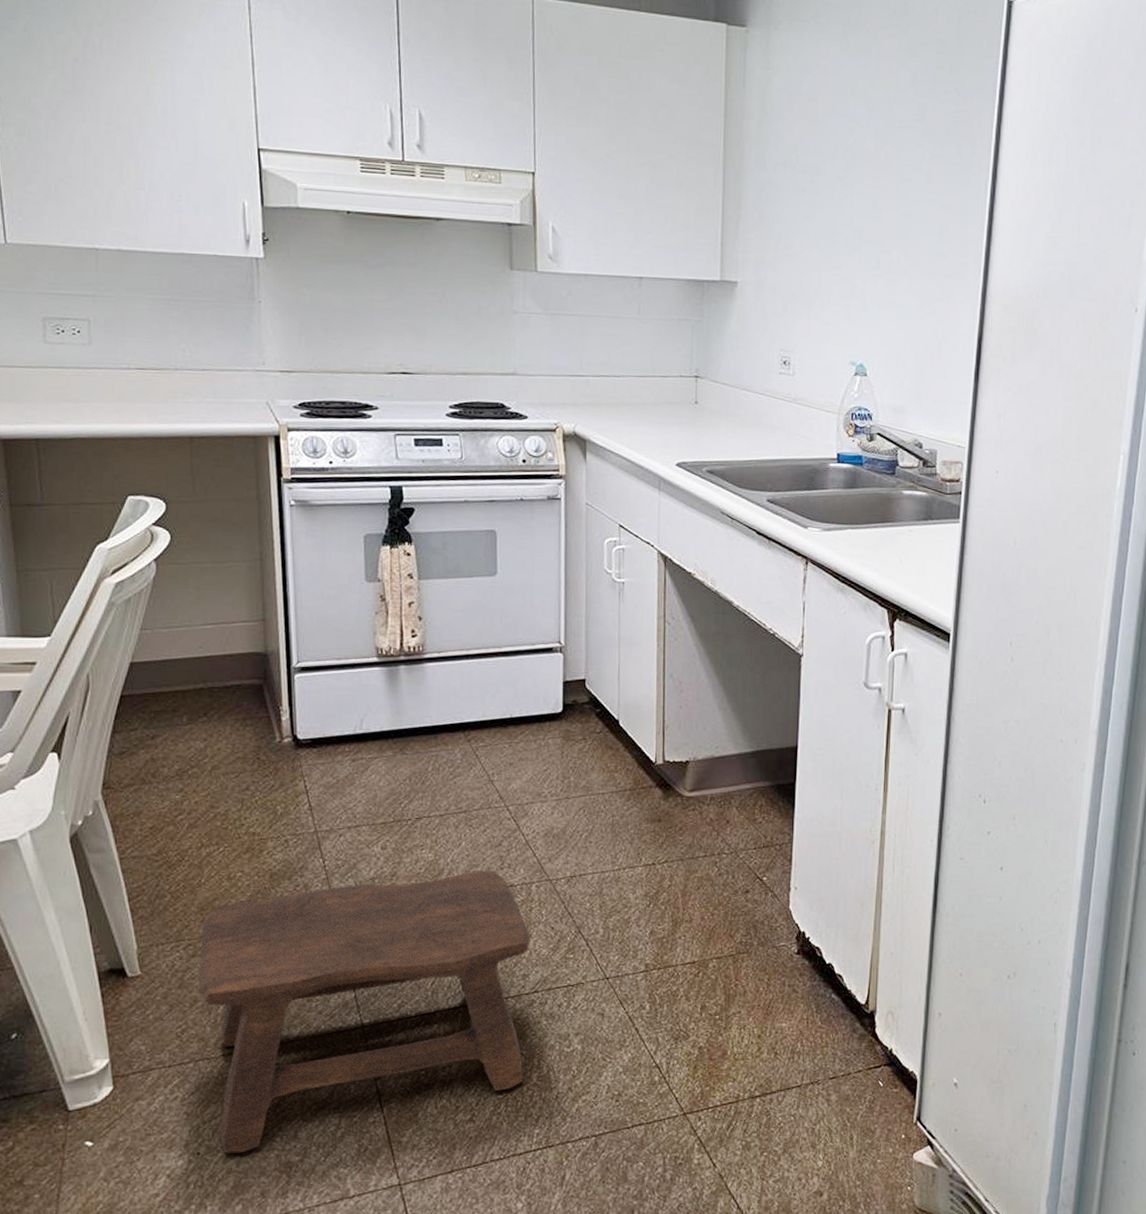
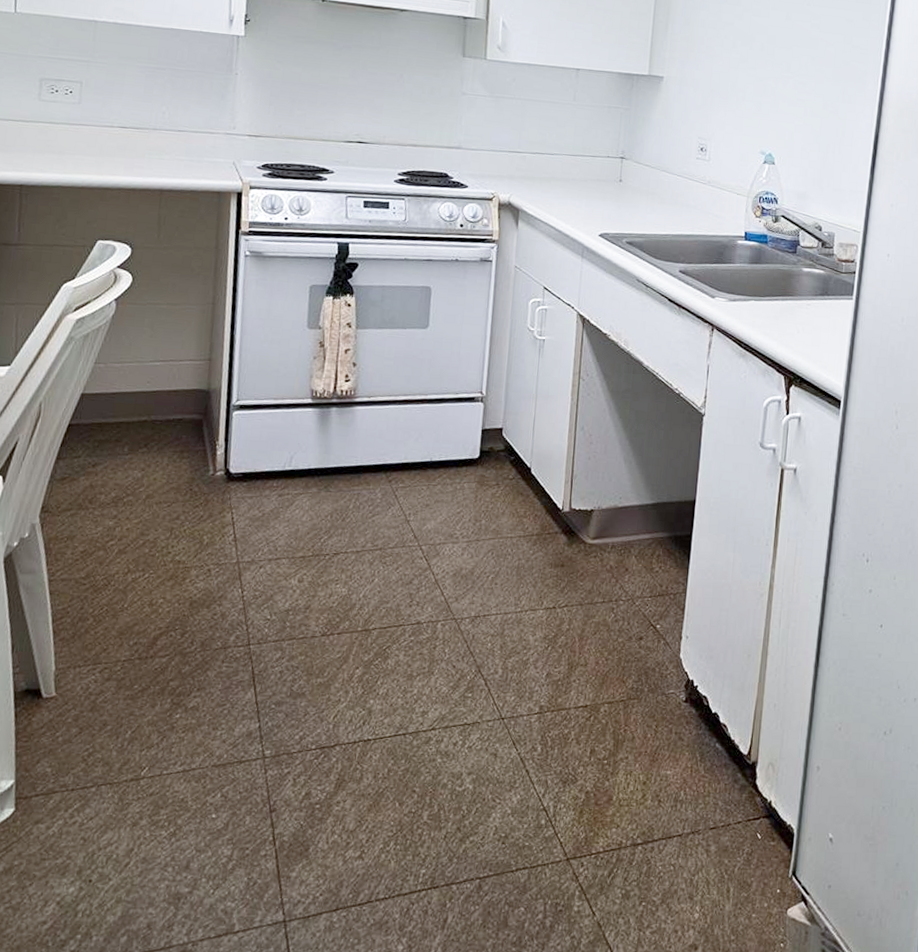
stool: present [198,871,530,1153] -> none [109,607,433,882]

